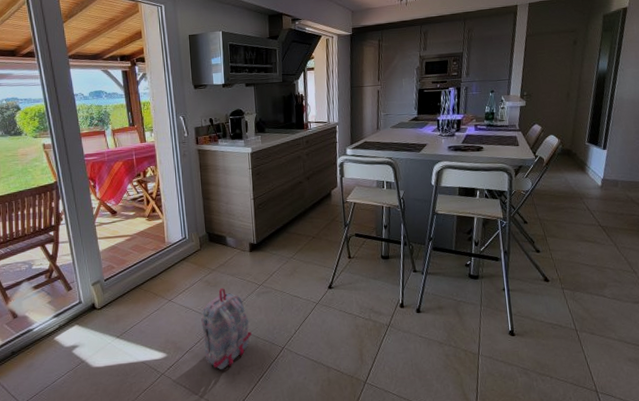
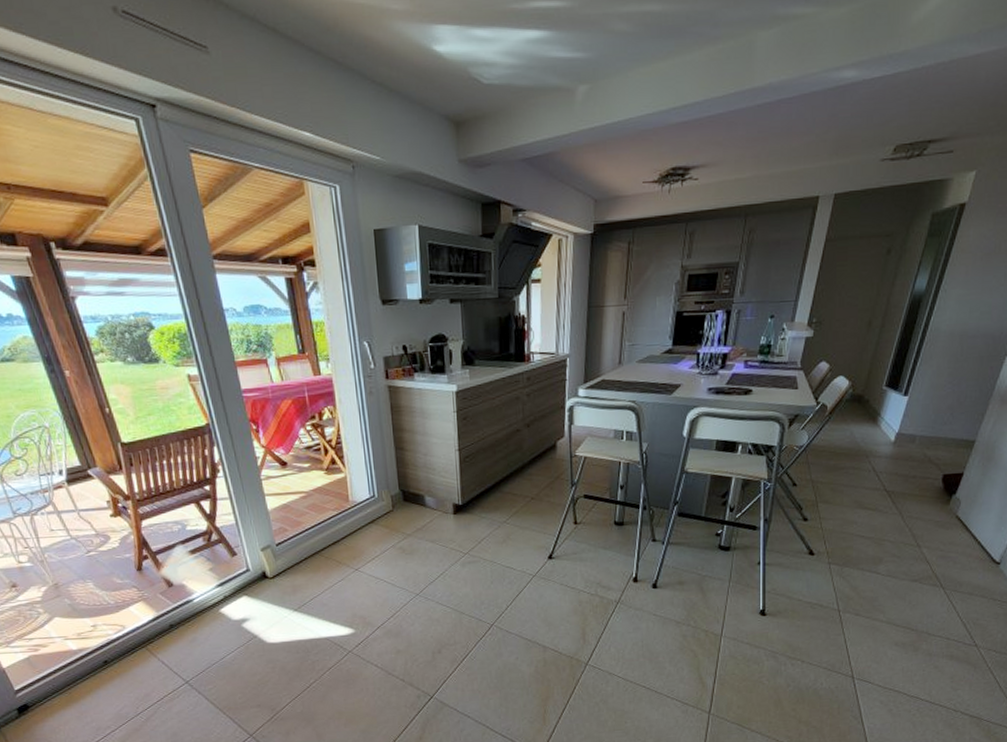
backpack: present [201,288,251,369] -> none [394,556,455,647]

